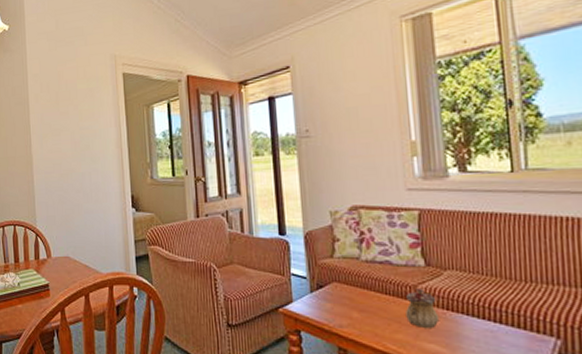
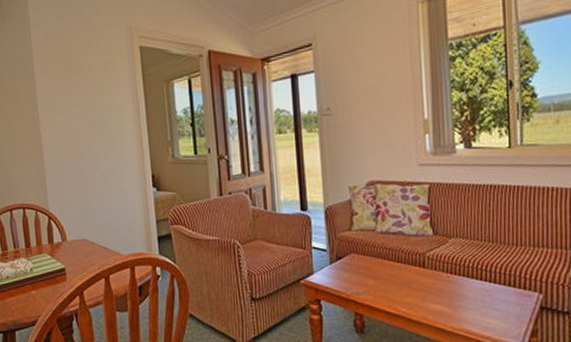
teapot: present [406,289,440,328] -> none [415,256,444,291]

